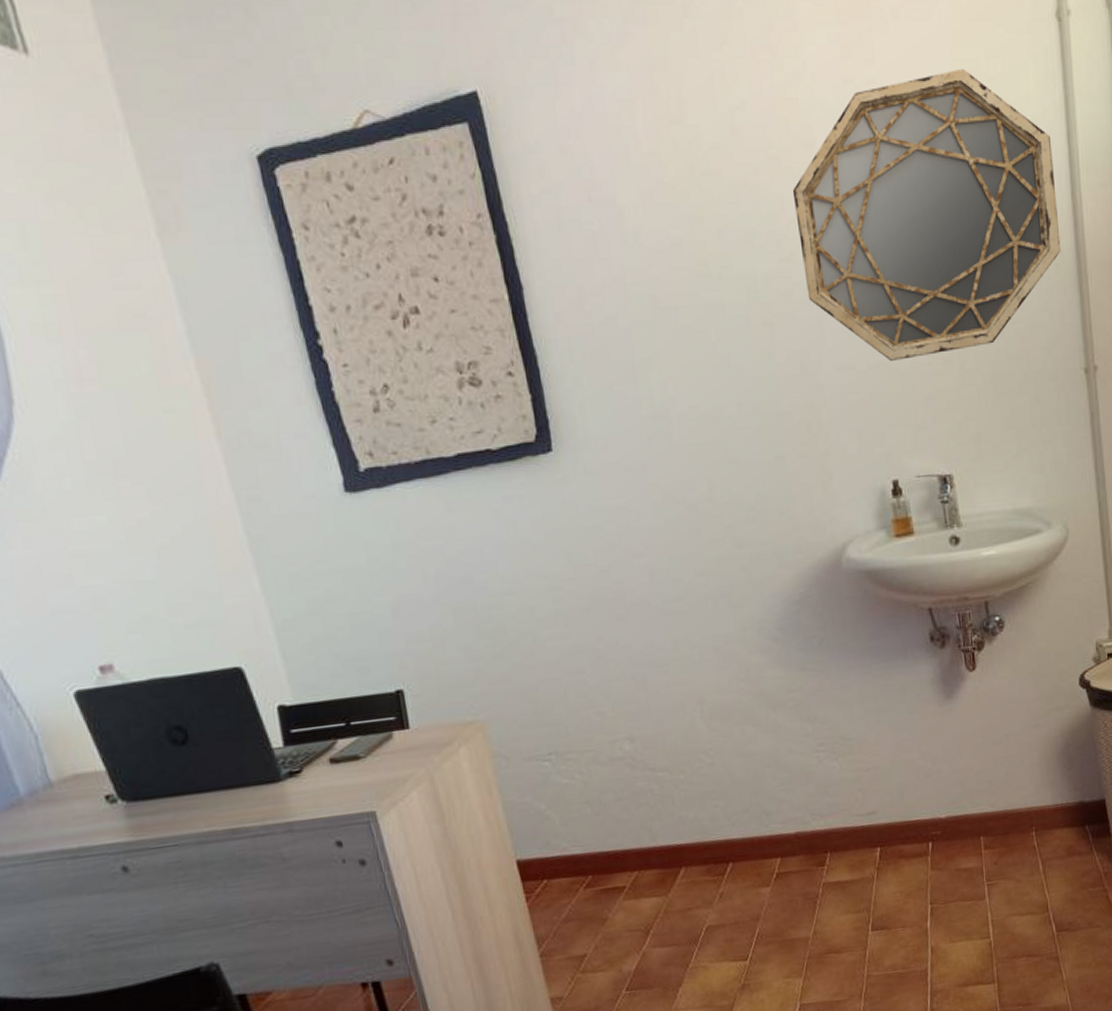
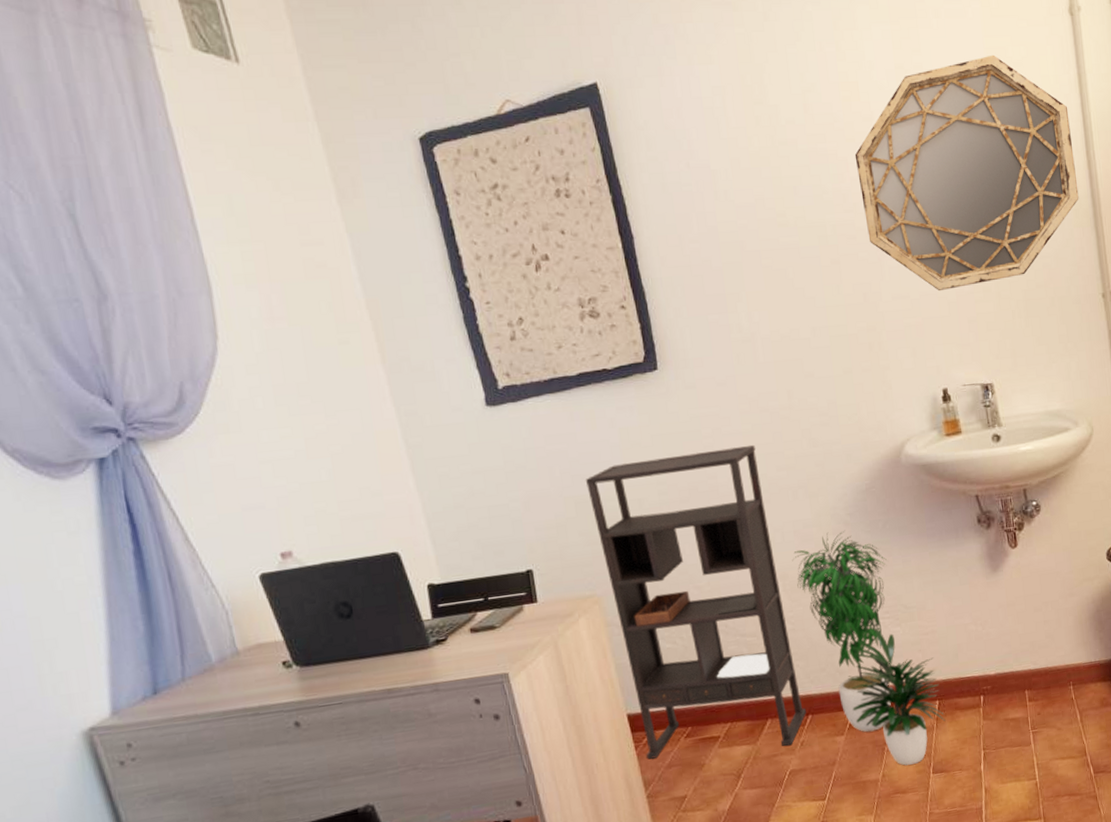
bookshelf: none [465,543,726,913] -> present [585,444,806,760]
potted plant: none [711,647,888,922] -> present [792,530,946,766]

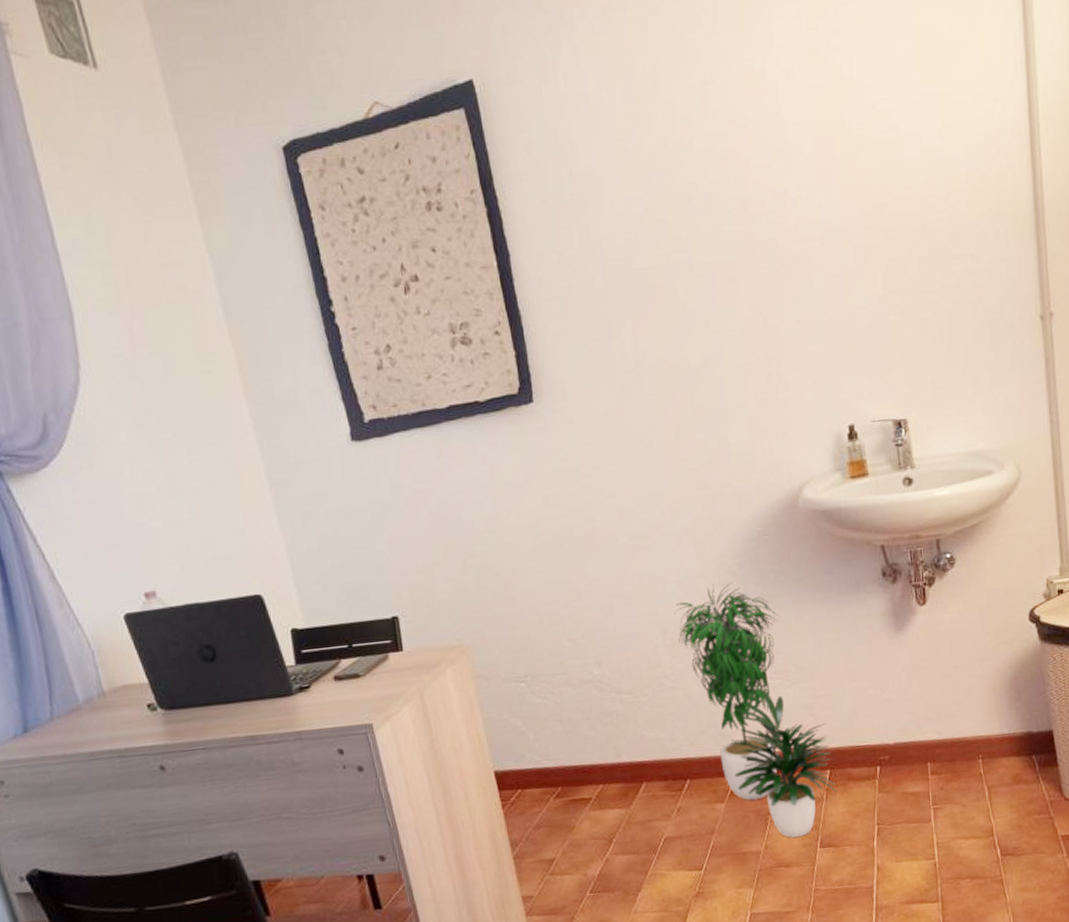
bookshelf: present [585,444,806,760] -> none [454,485,684,819]
home mirror: present [854,54,1079,292] -> none [758,33,1019,314]

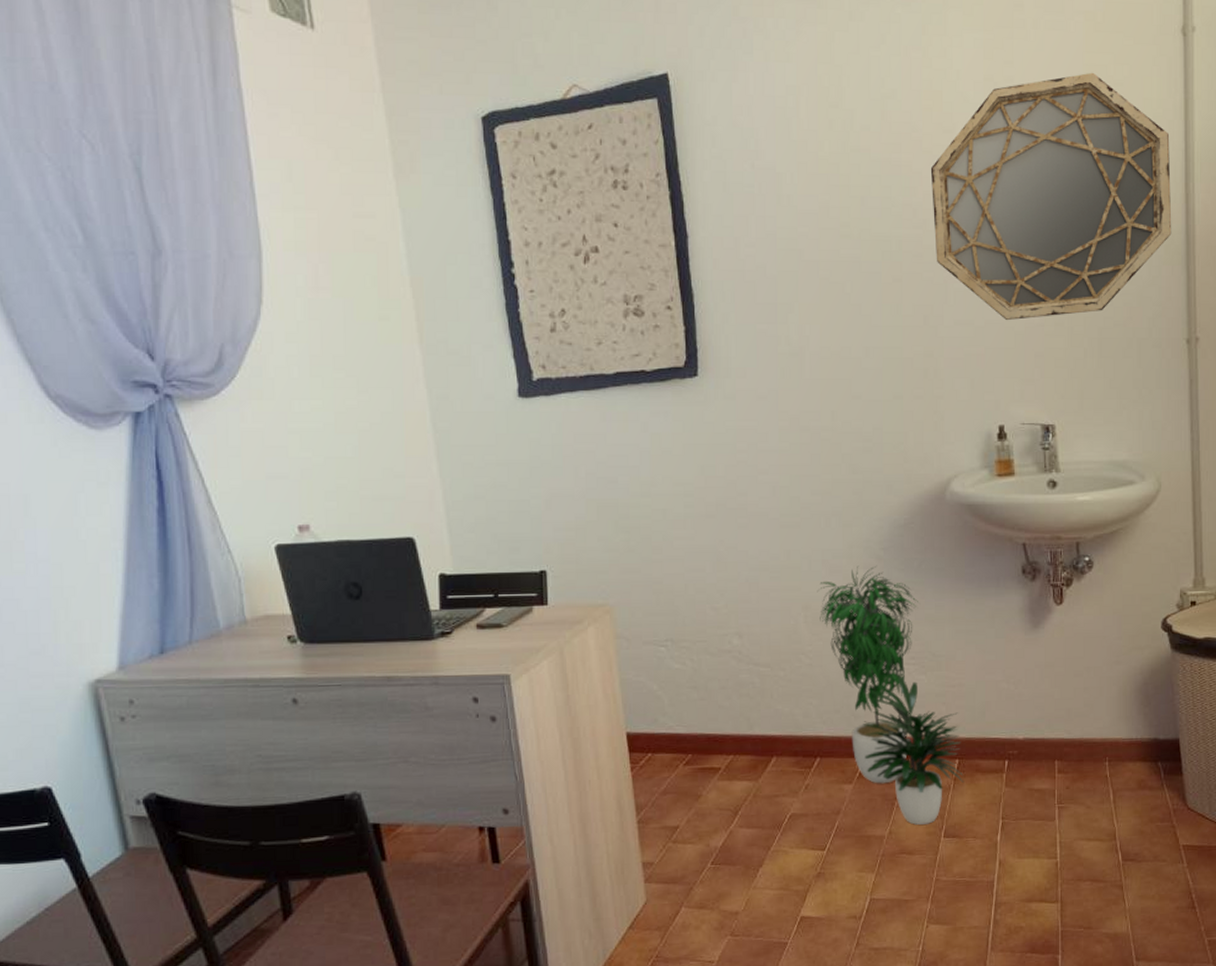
home mirror: none [758,33,1019,314] -> present [930,72,1172,321]

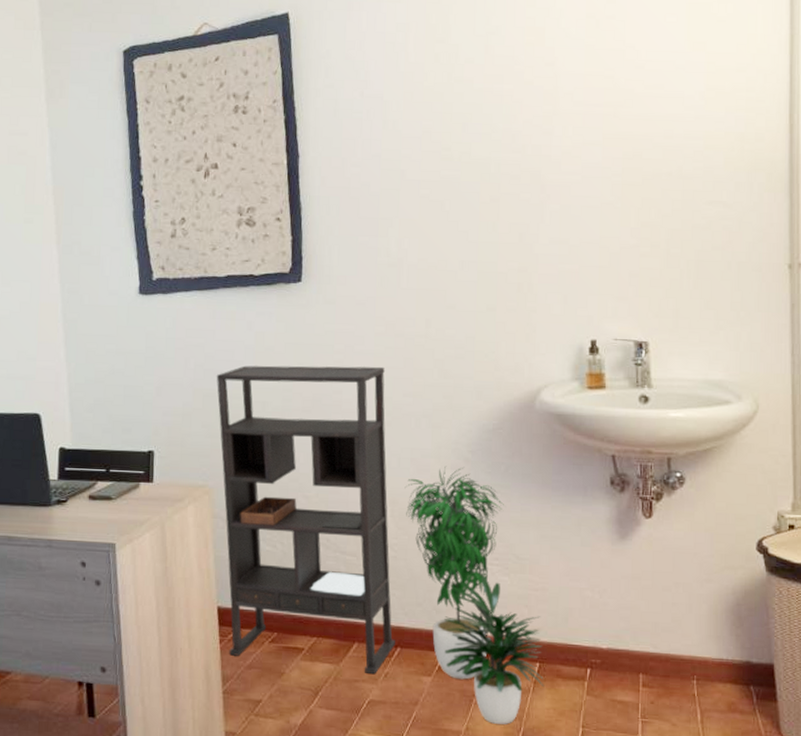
bookshelf: none [610,464,814,788] -> present [216,365,395,675]
home mirror: present [930,72,1172,321] -> none [531,10,775,241]

